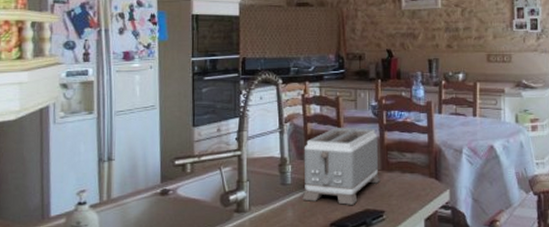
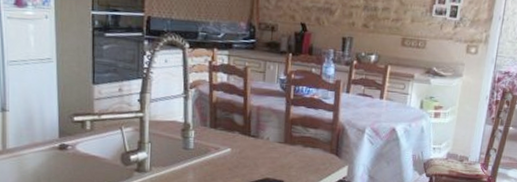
toaster: present [302,128,380,205] -> none [204,98,283,173]

